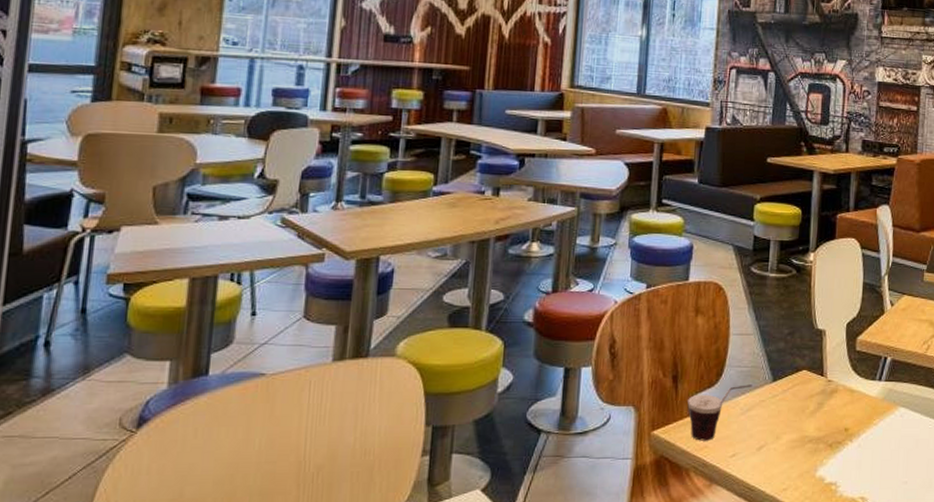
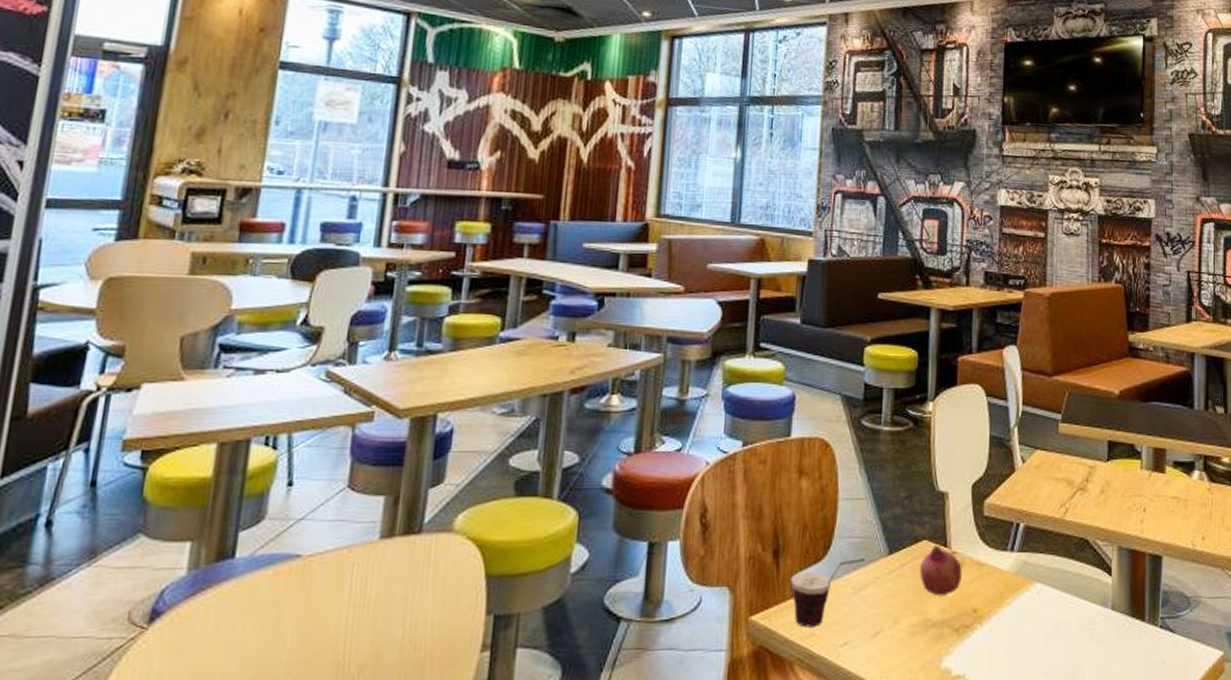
fruit: none [799,374,836,417] -> present [920,545,962,597]

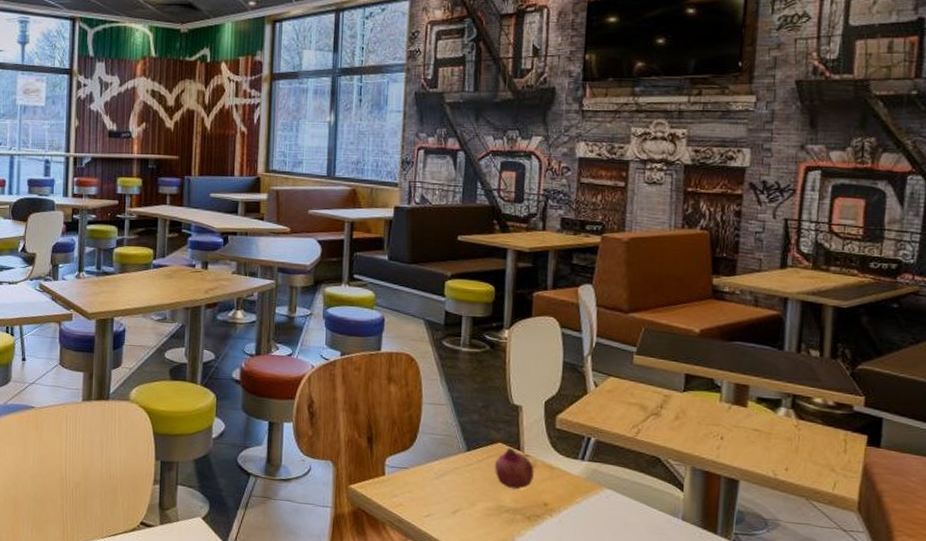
cup: present [791,558,865,628] -> none [382,451,446,500]

